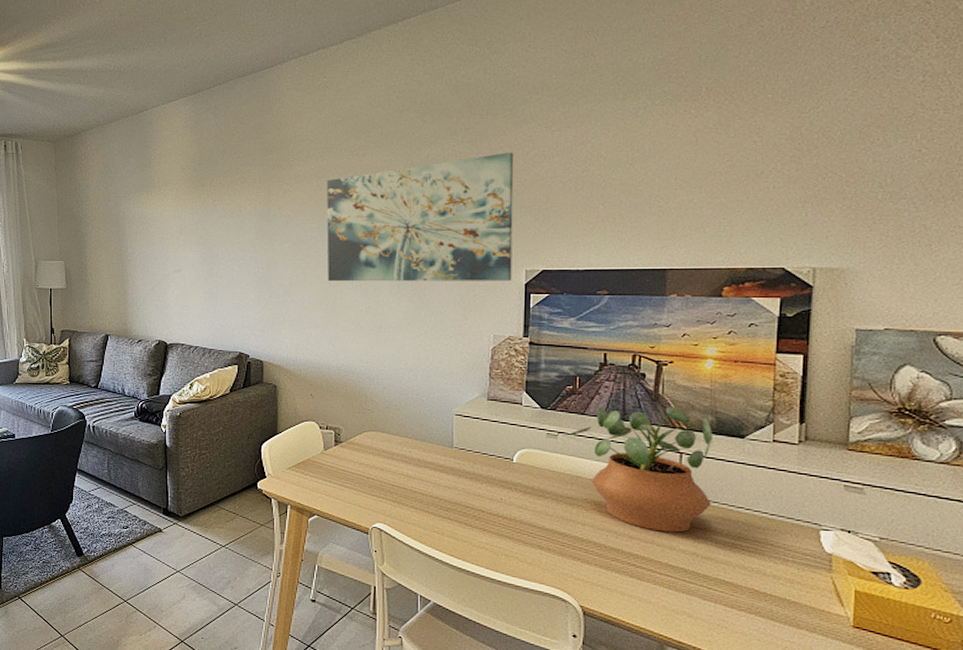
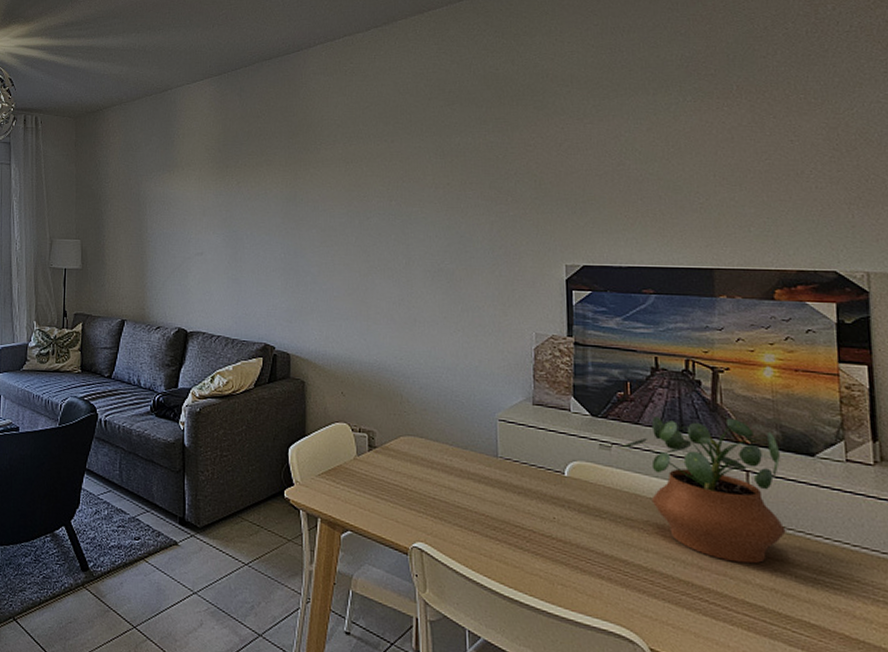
wall art: present [327,152,514,282] -> none [355,143,552,276]

